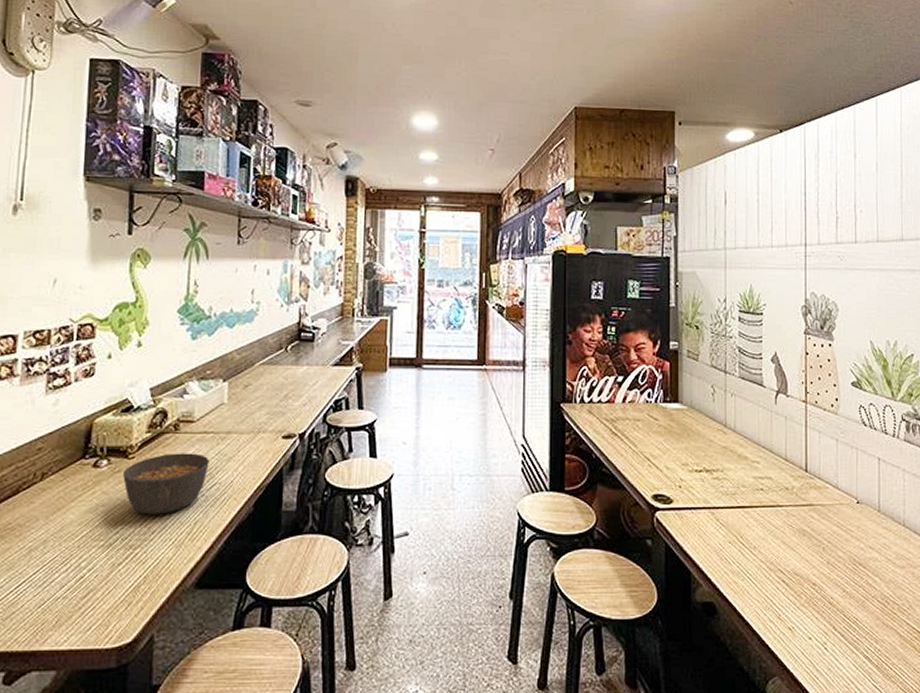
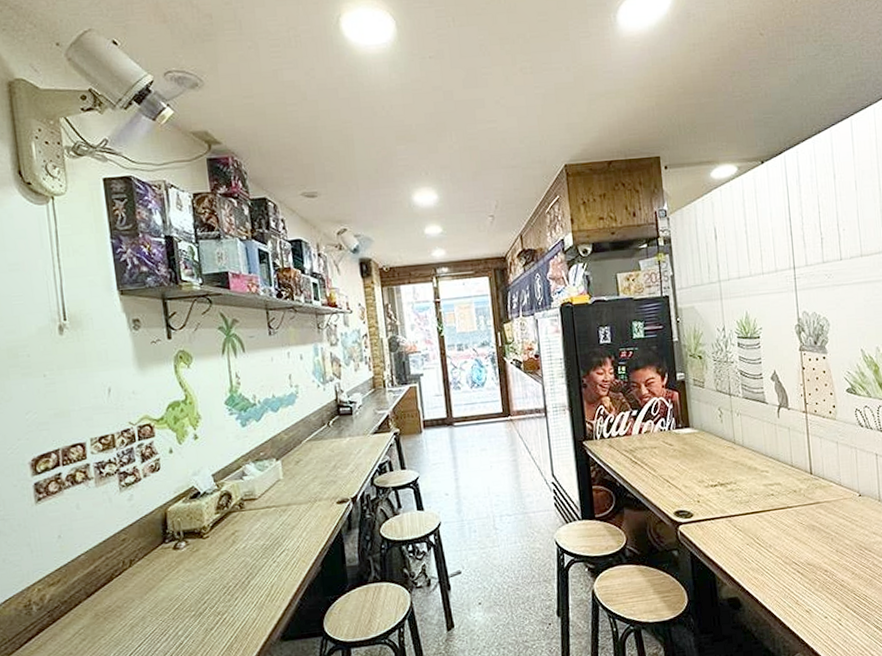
soup bowl: present [122,453,210,515] -> none [200,526,276,585]

